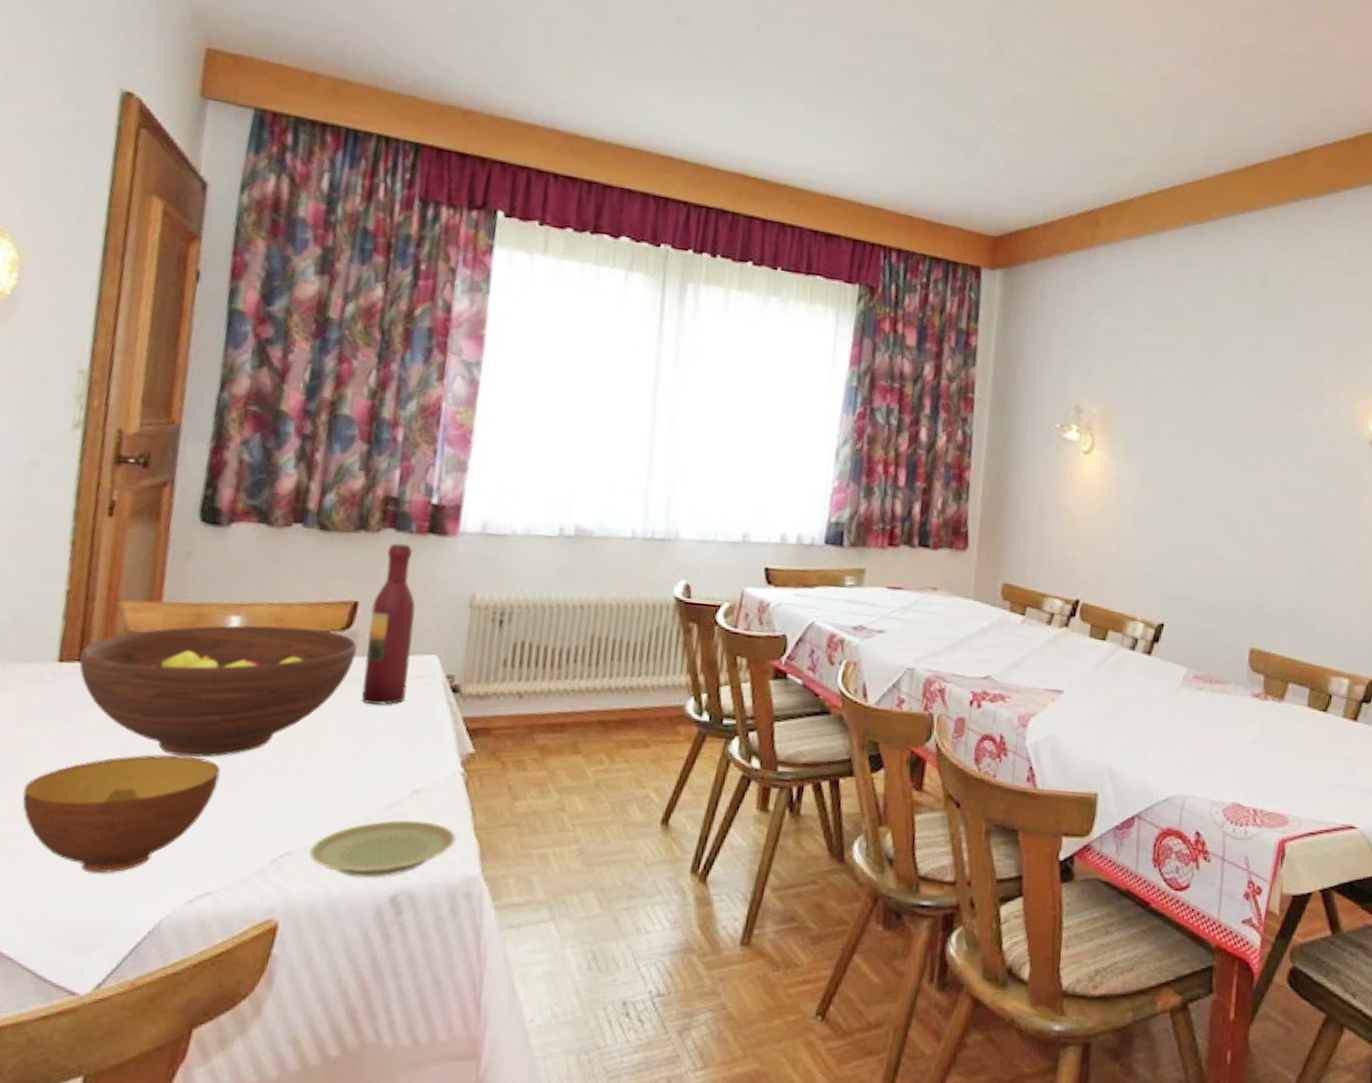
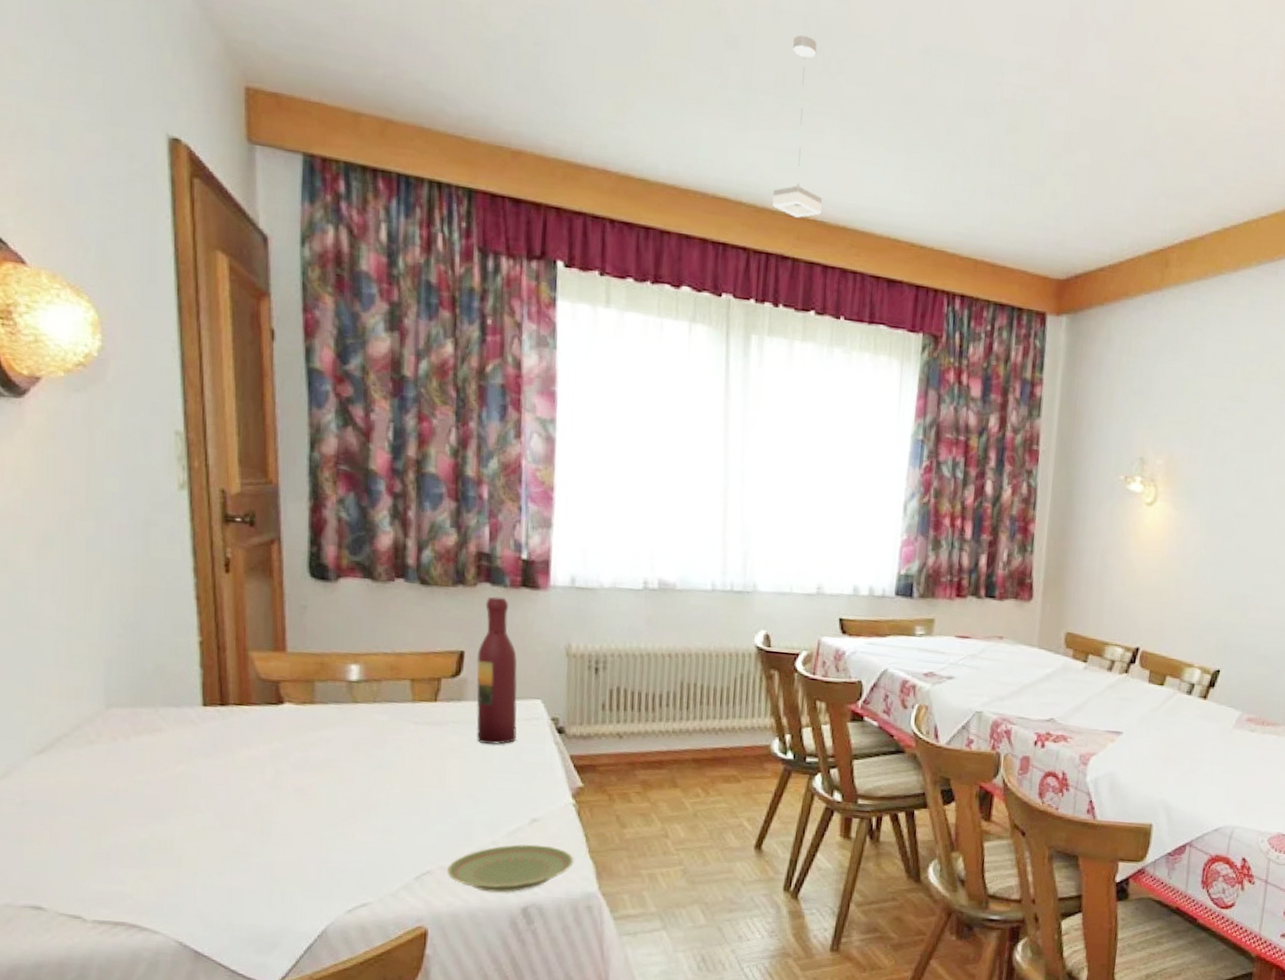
bowl: present [22,755,221,874] -> none [192,787,360,888]
fruit bowl: present [79,625,357,758] -> none [221,673,468,790]
pendant lamp: none [715,16,765,176] -> present [772,35,822,218]

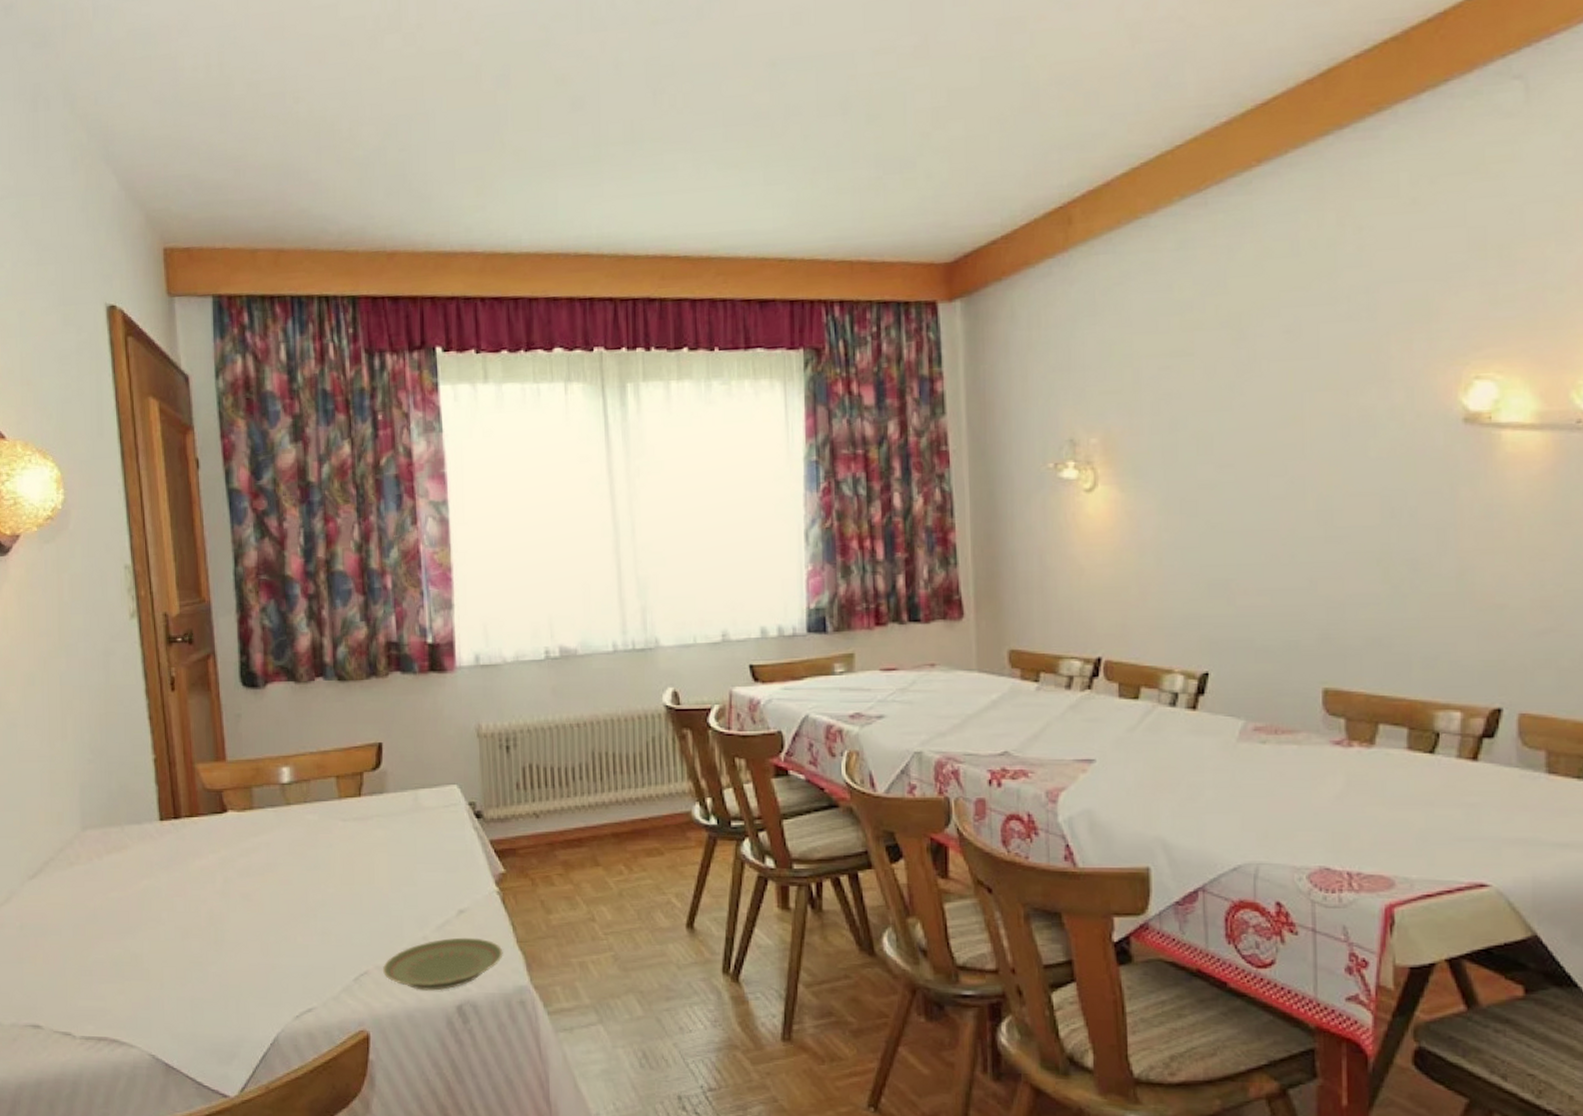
wine bottle: present [476,596,518,745] -> none [394,684,437,835]
pendant lamp: present [772,35,822,218] -> none [633,79,684,258]

